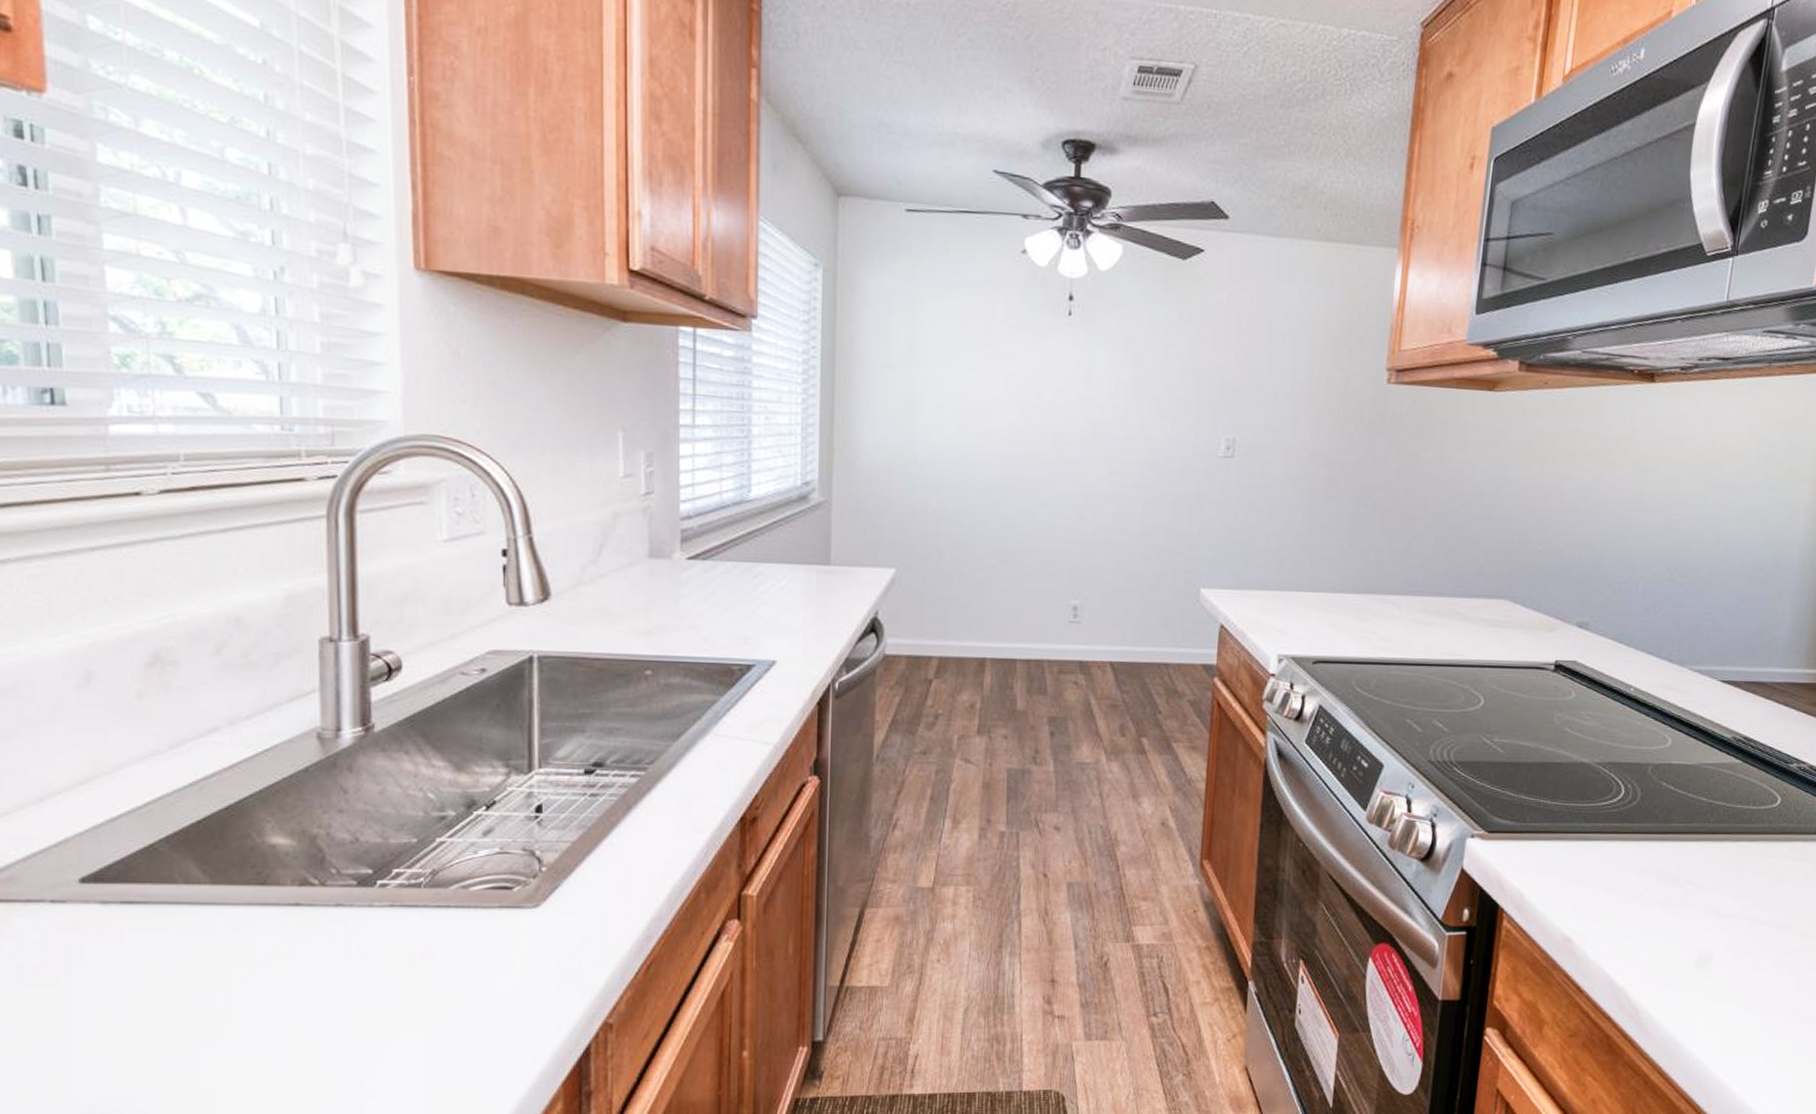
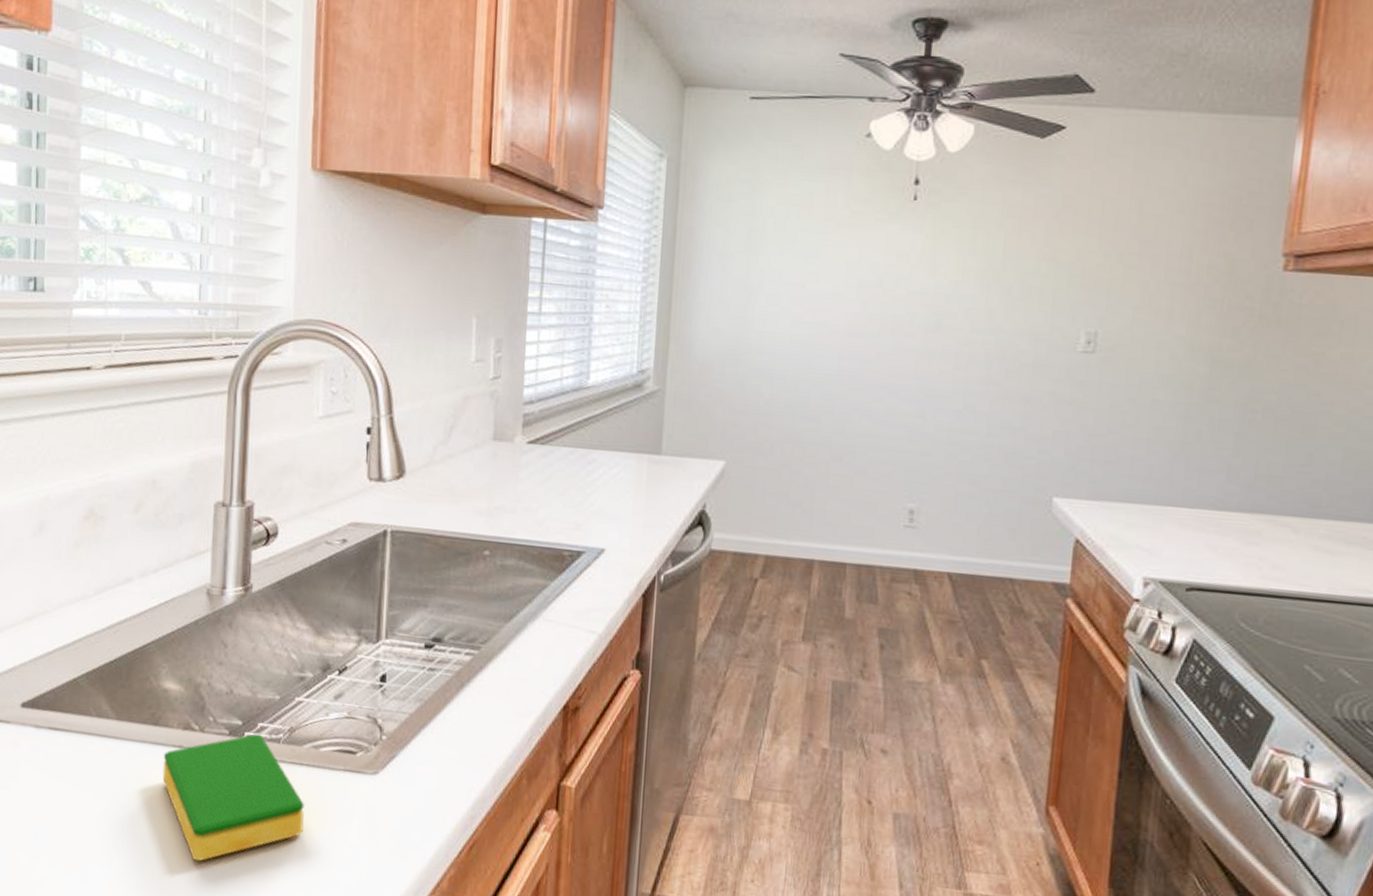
dish sponge: none [275,880,456,1021] -> present [162,733,304,861]

